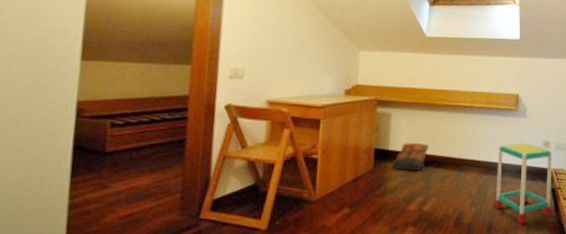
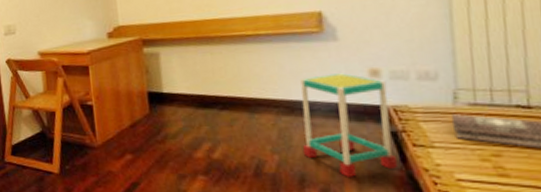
backpack: present [393,142,428,172] -> none [169,82,208,115]

